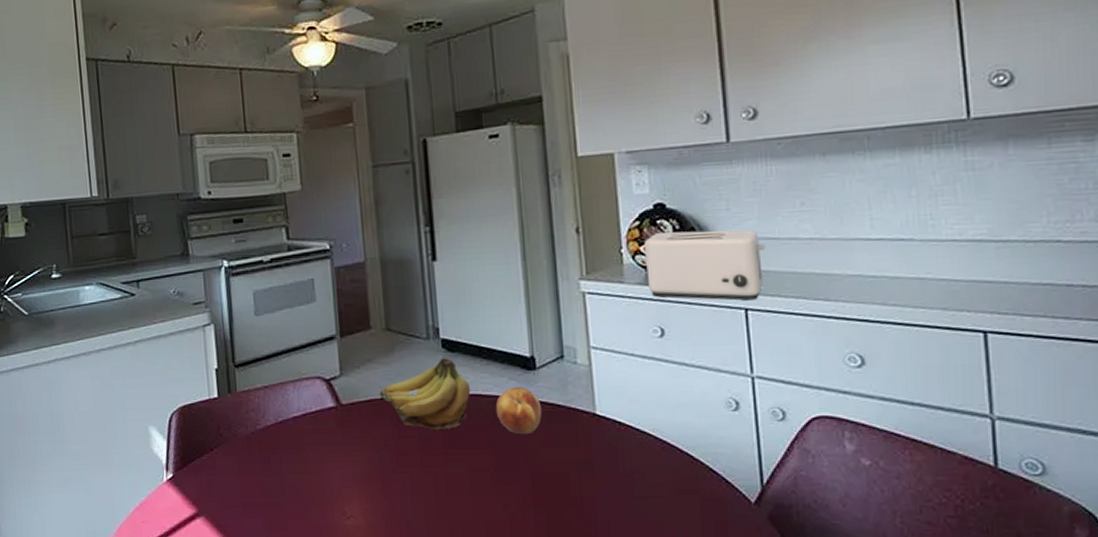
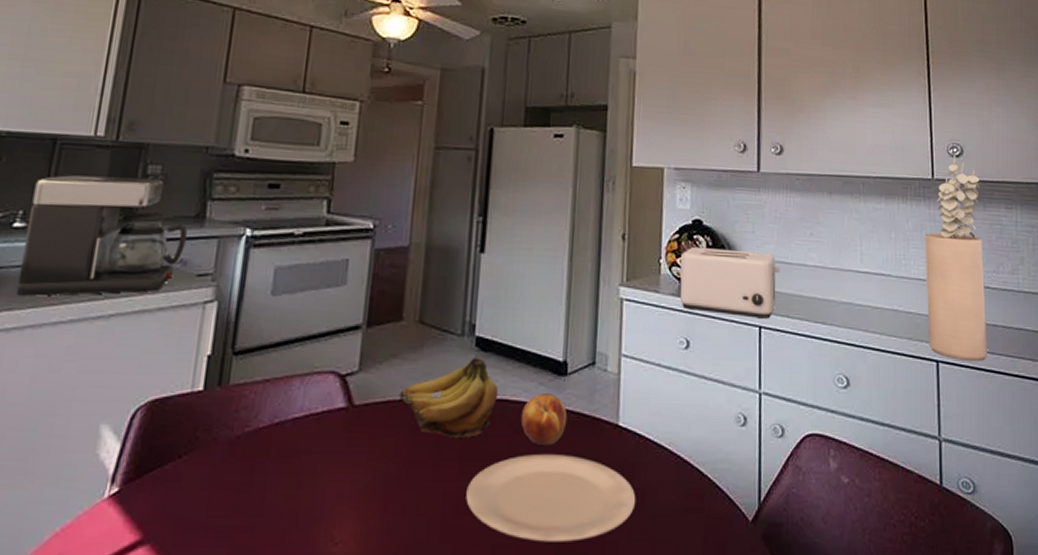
coffee maker: none [59,226,179,331] -> present [16,175,187,297]
plate: none [454,441,624,520] -> present [466,453,636,543]
vase: none [959,85,1059,330] -> present [924,155,987,362]

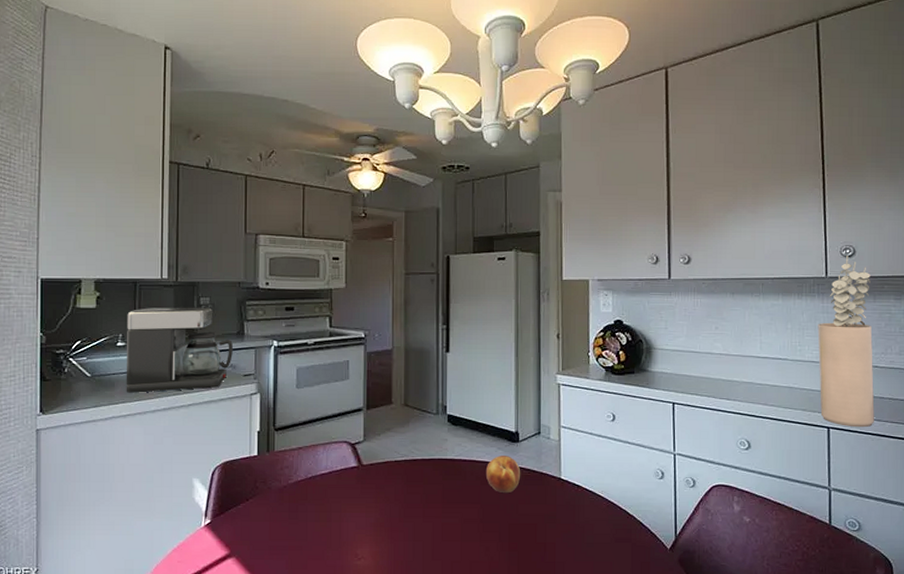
fruit: present [398,358,499,439] -> none [393,430,468,488]
plate: present [466,453,636,543] -> none [449,498,577,561]
toaster: present [679,246,780,320] -> none [605,341,689,398]

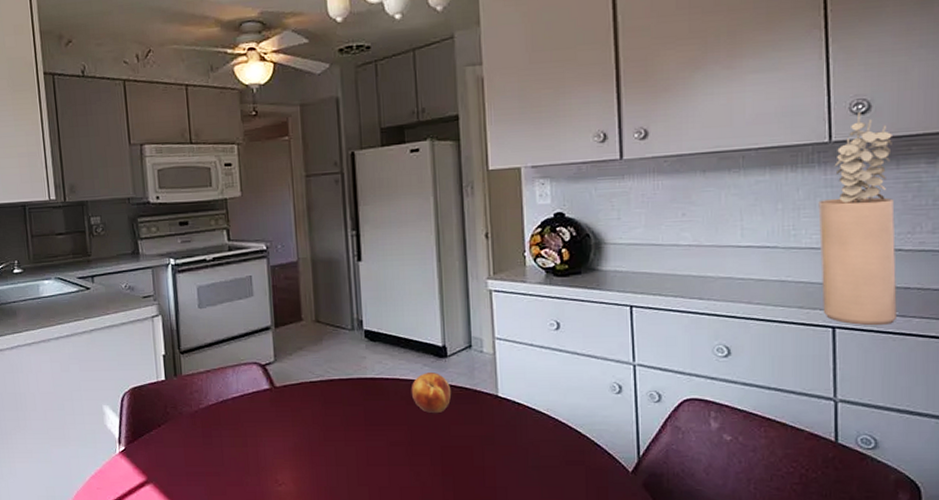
coffee maker: present [126,307,233,393] -> none [20,227,130,321]

